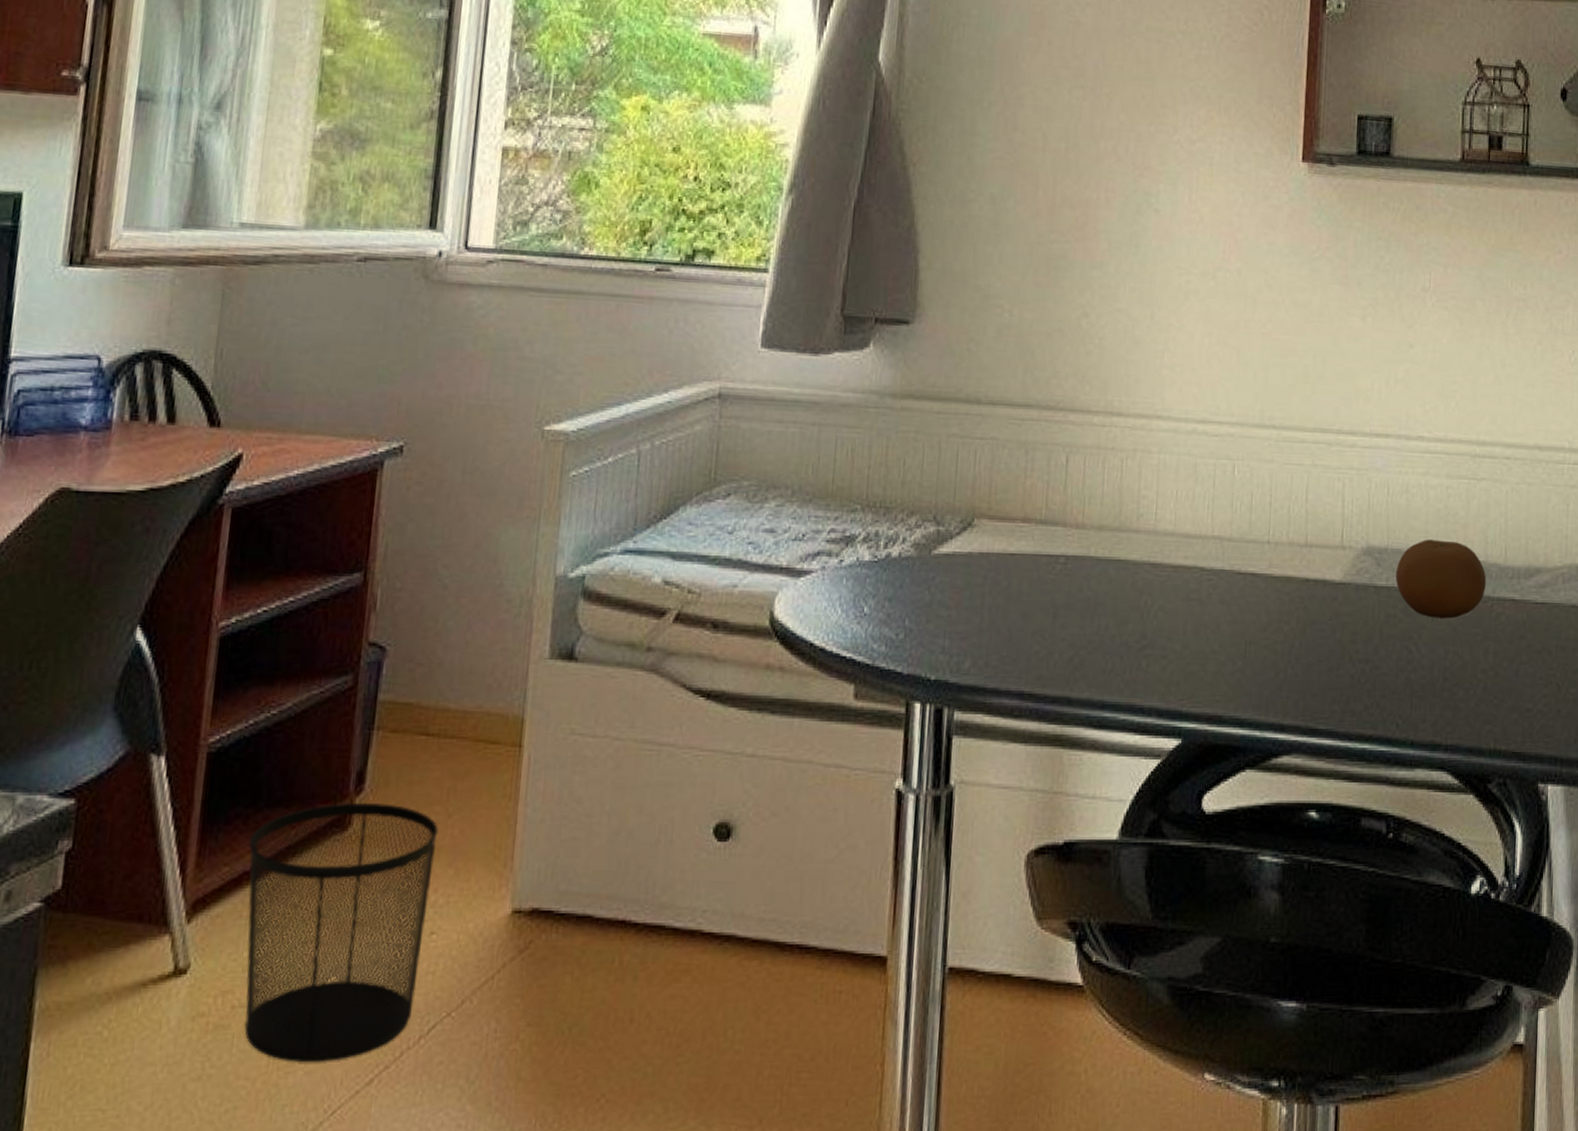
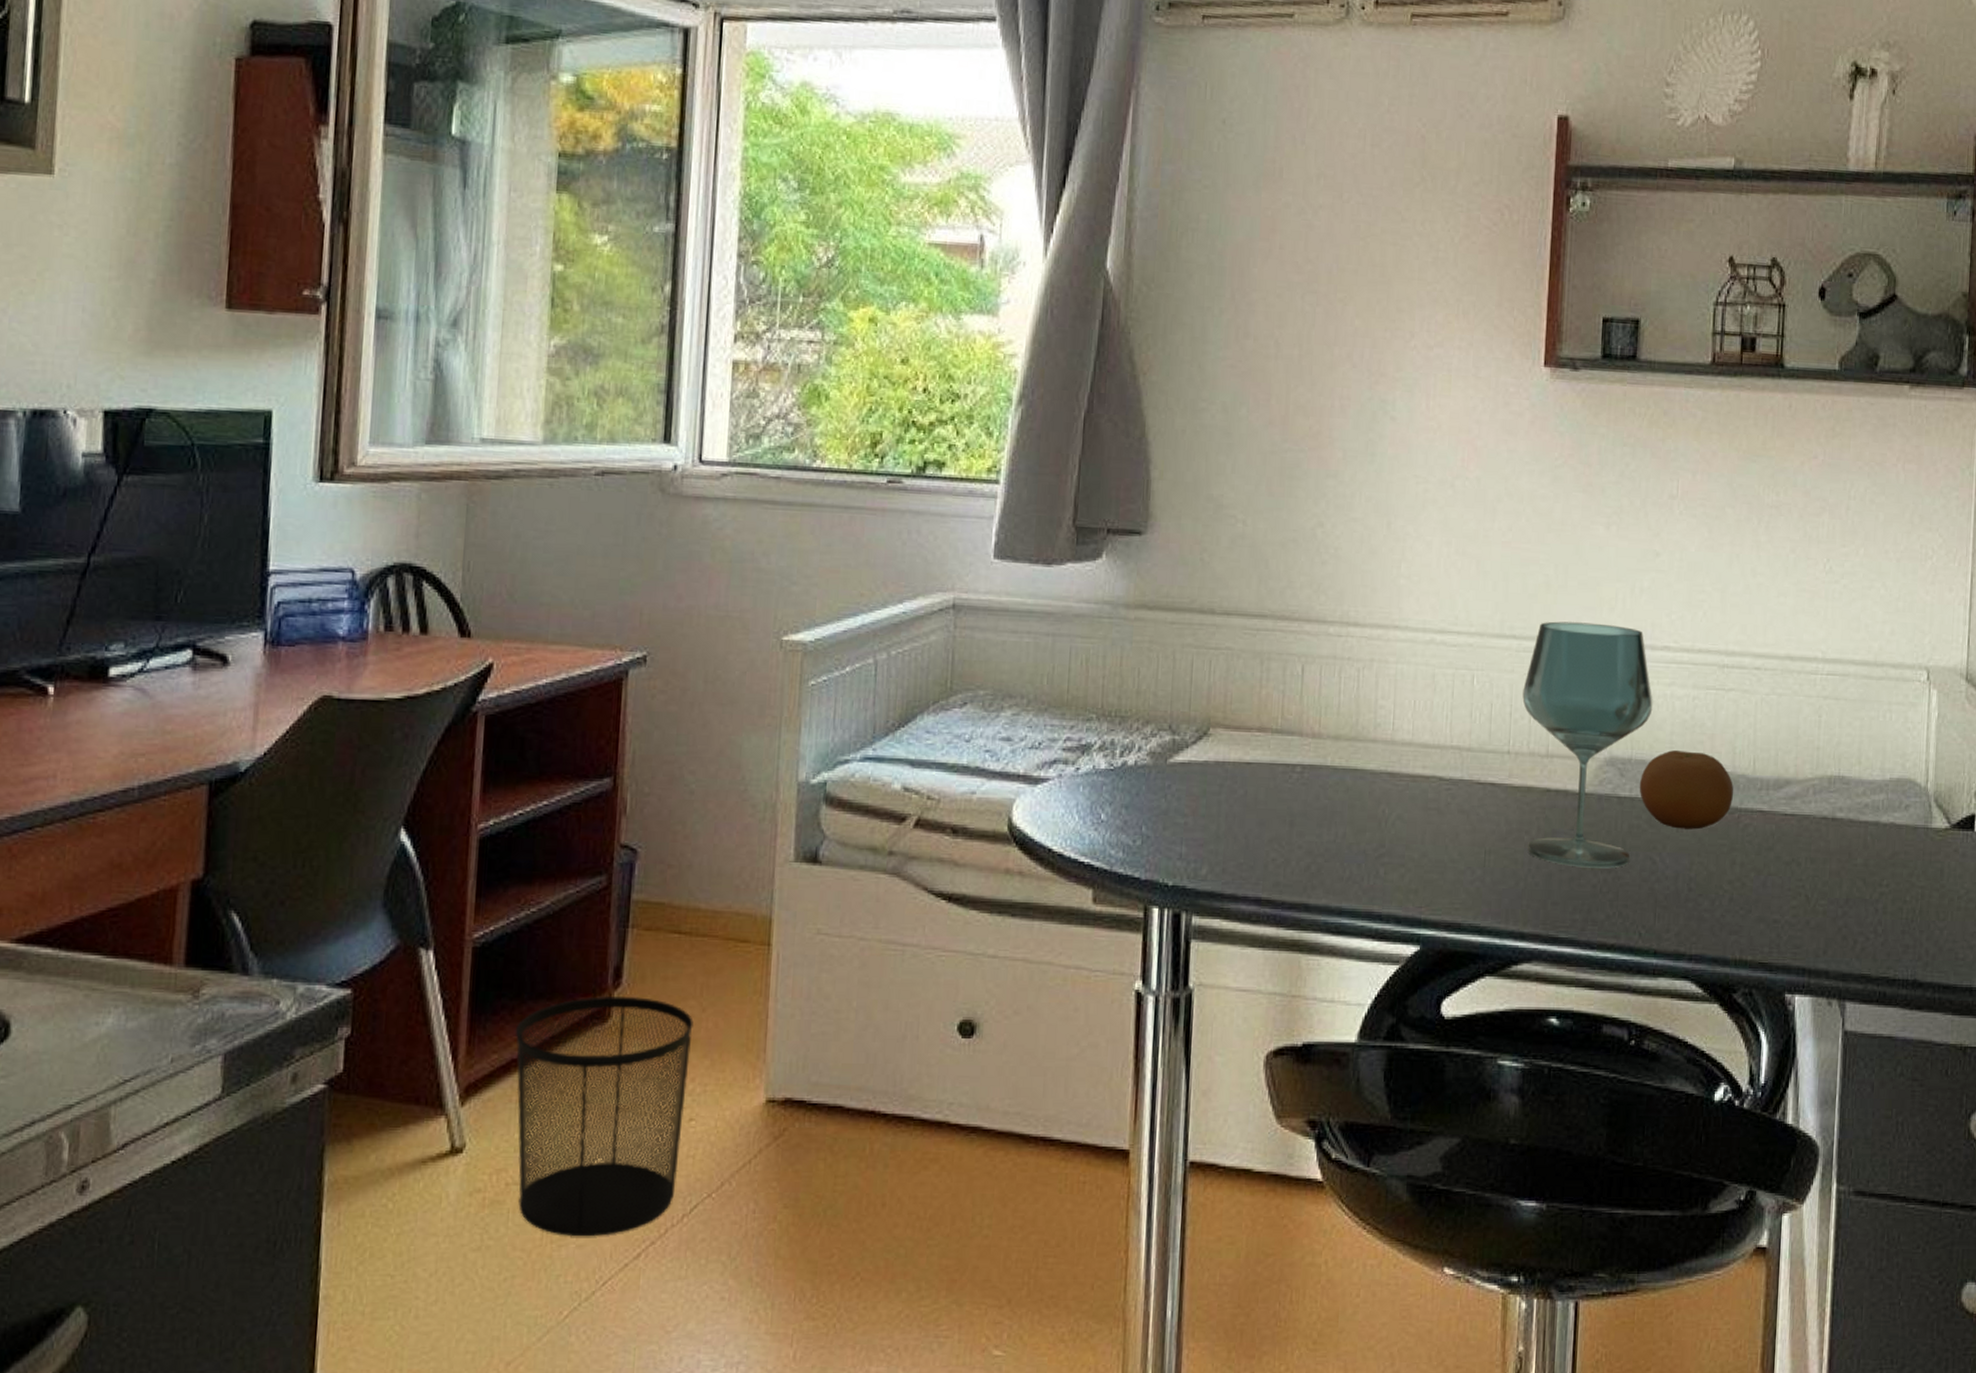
wine glass: none [1282,411,1408,659] -> present [1522,621,1653,869]

